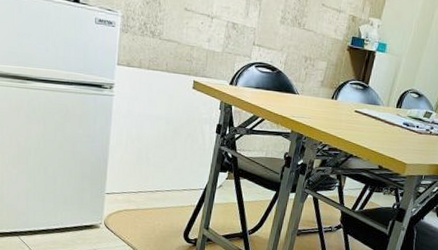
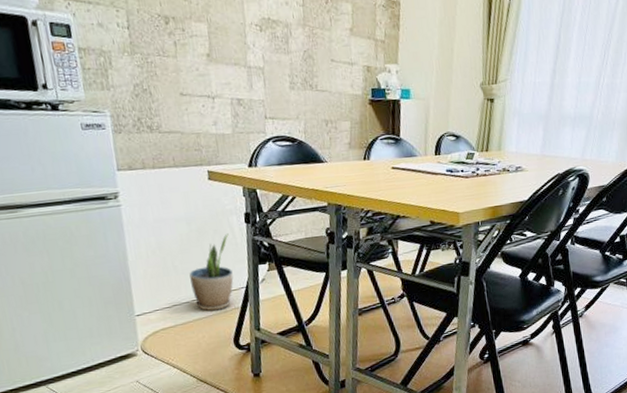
potted plant: none [158,139,200,204] -> present [189,233,234,311]

